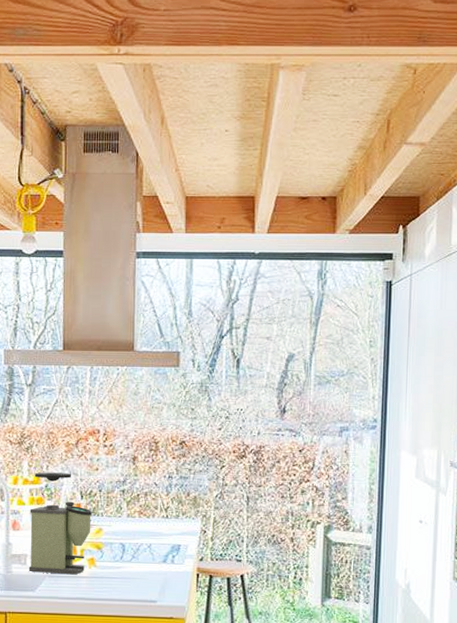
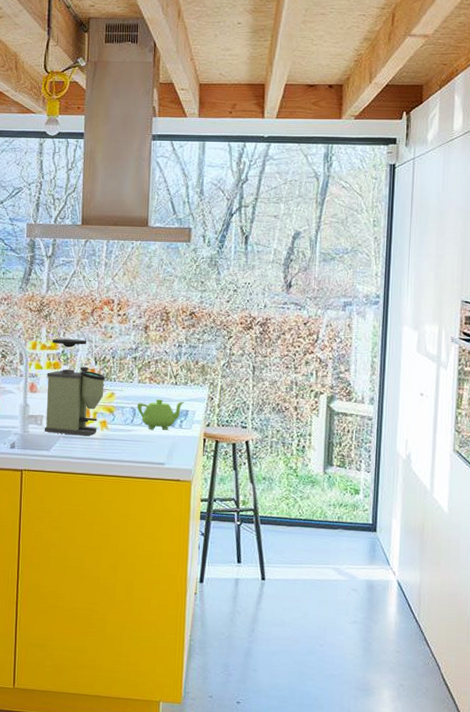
teapot: none [126,533,176,566] -> present [137,399,185,430]

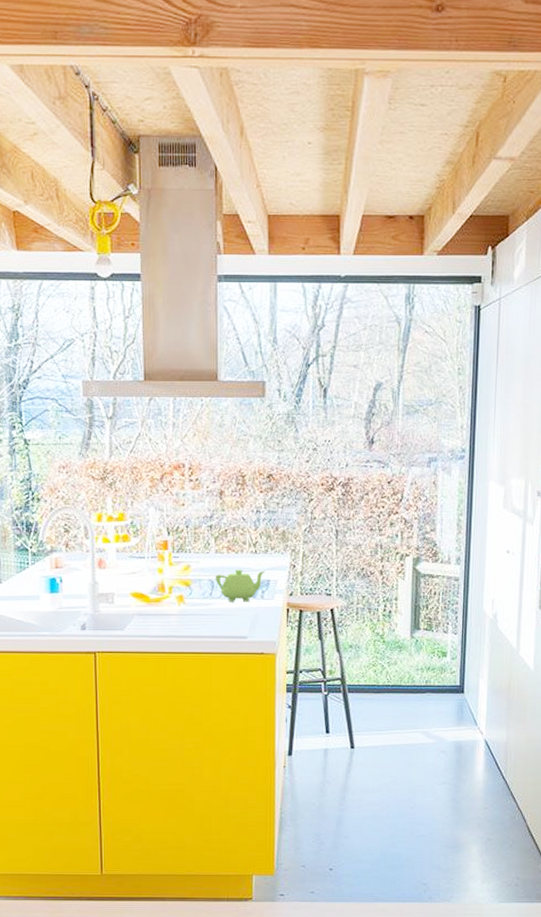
coffee grinder: present [44,338,105,436] -> none [115,509,179,613]

